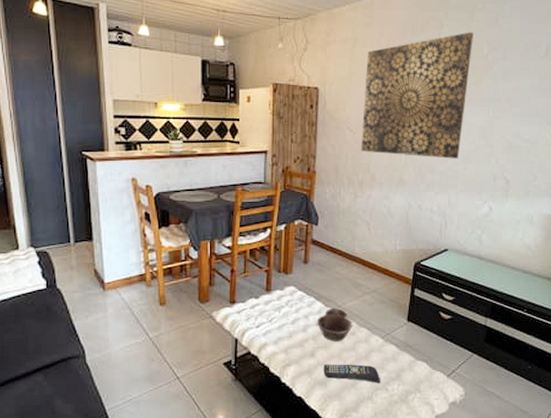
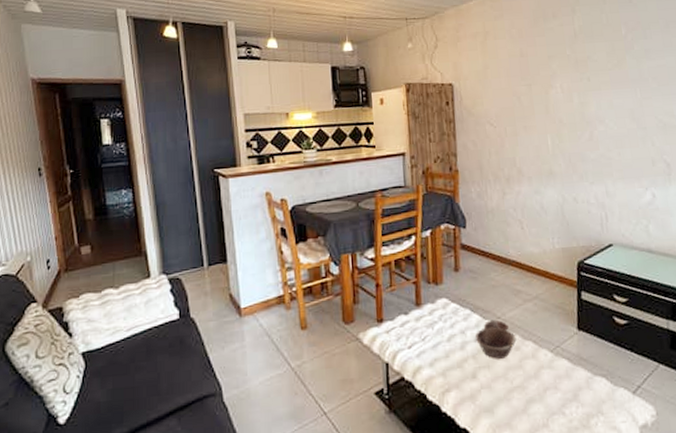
remote control: present [323,364,381,384] -> none [488,385,556,408]
wall art: present [361,32,473,159] -> none [500,14,611,146]

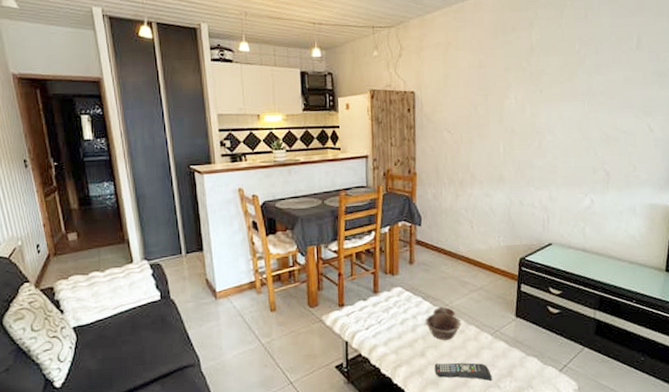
remote control: none [488,385,556,408] -> present [434,362,493,382]

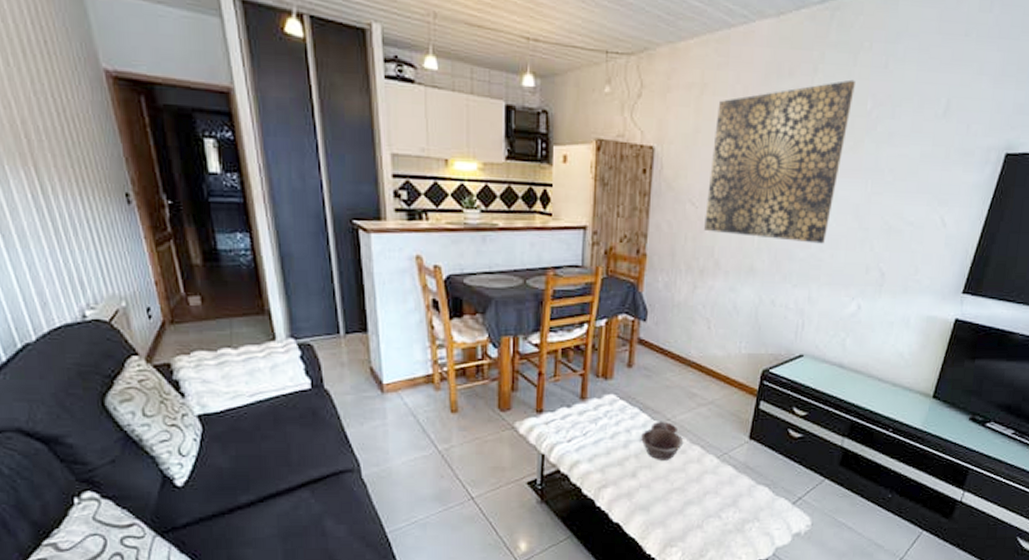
remote control: present [434,362,493,382] -> none [646,487,714,511]
wall art: none [459,29,564,154] -> present [704,79,855,244]

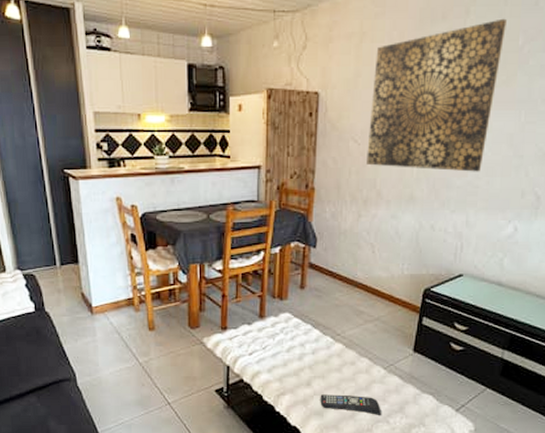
bowl: present [641,421,684,460] -> none [314,336,353,371]
remote control: none [646,487,714,511] -> present [320,394,382,416]

